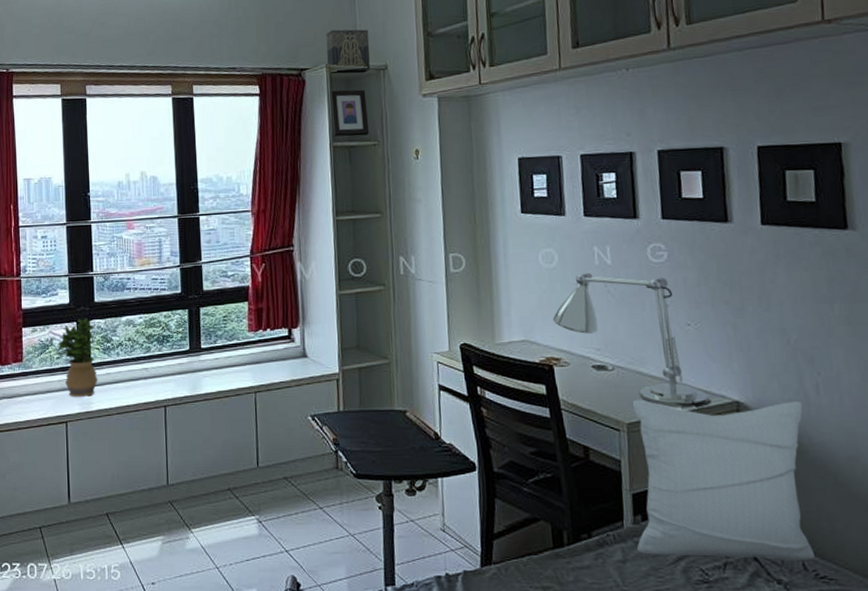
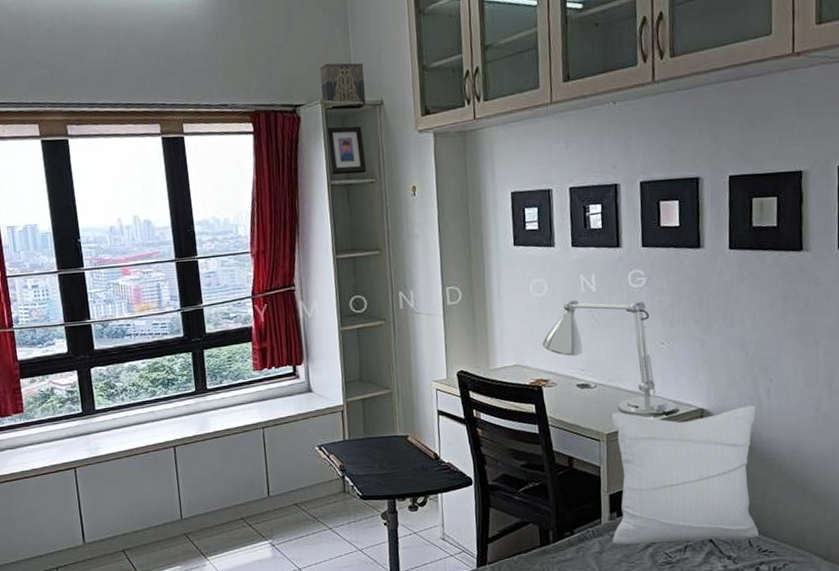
potted plant: present [57,317,98,398] -> none [58,365,104,444]

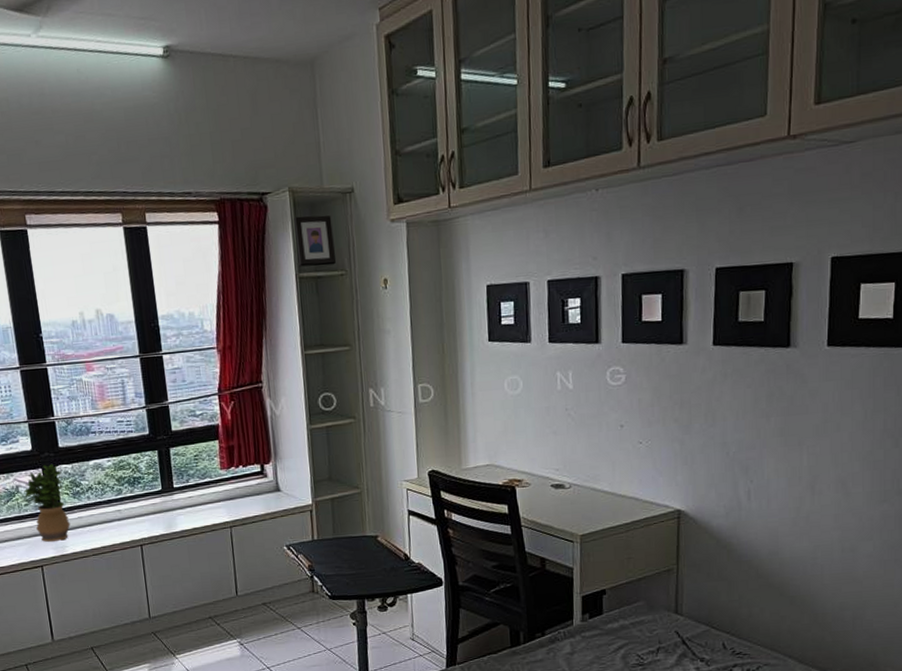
potted plant: none [58,365,104,444] -> present [24,463,71,543]
decorative box: present [320,62,366,110] -> none [287,147,336,199]
desk lamp: present [542,299,679,417] -> none [516,397,656,518]
pillow: present [611,405,759,545] -> none [583,507,735,647]

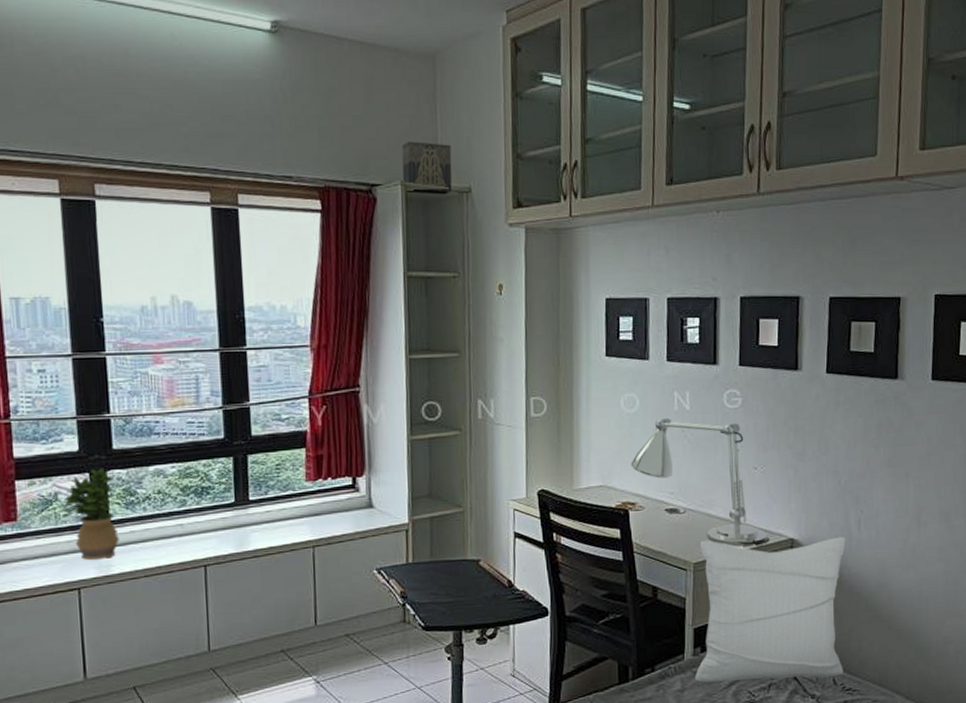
decorative box: none [287,147,336,199] -> present [402,141,452,195]
picture frame: present [294,215,337,267] -> none [405,212,449,266]
desk lamp: none [516,397,656,518] -> present [630,417,769,546]
pillow: none [583,507,735,647] -> present [694,537,846,683]

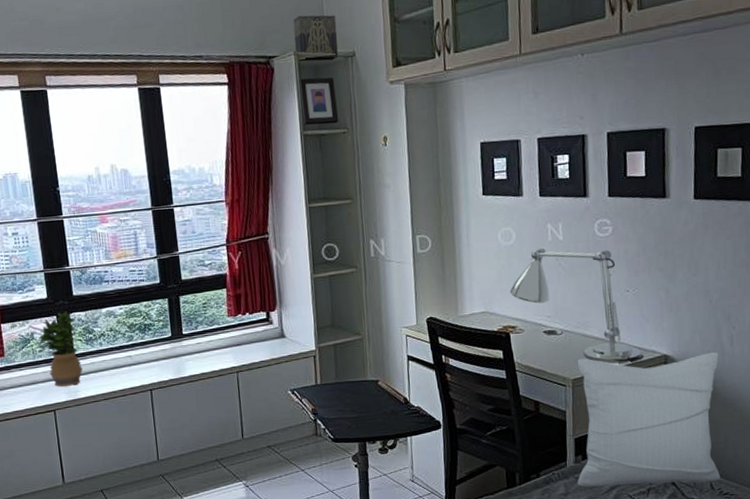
picture frame: none [405,212,449,266] -> present [299,77,339,125]

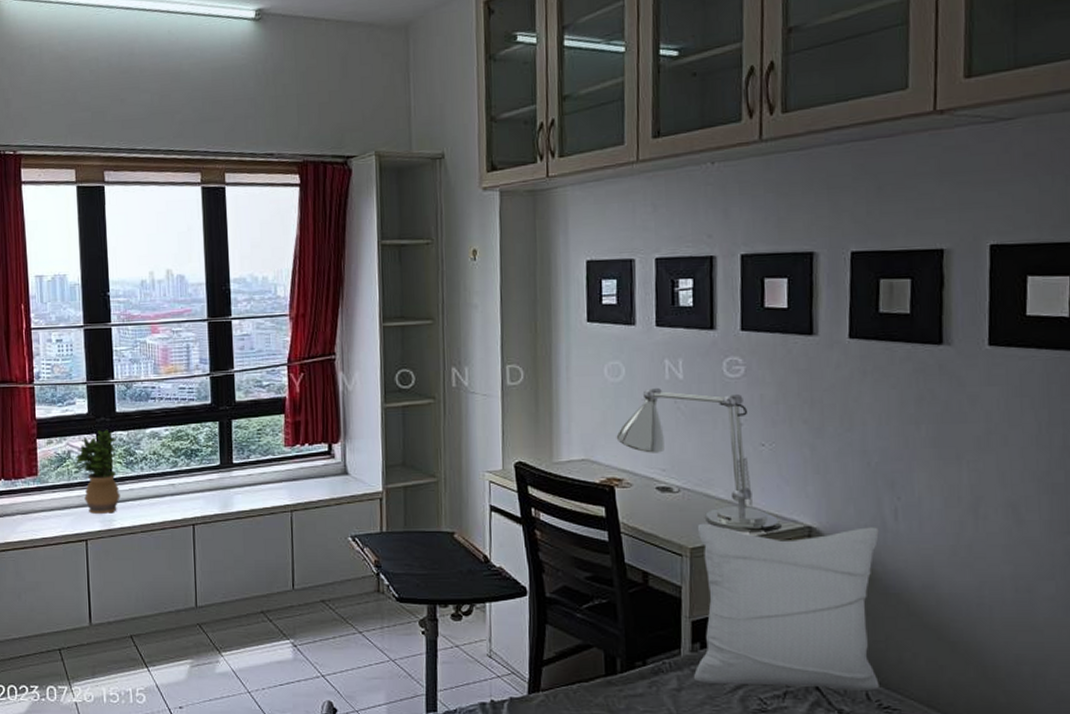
decorative box: present [293,15,338,62] -> none [376,111,425,163]
picture frame: present [299,77,339,125] -> none [379,181,423,234]

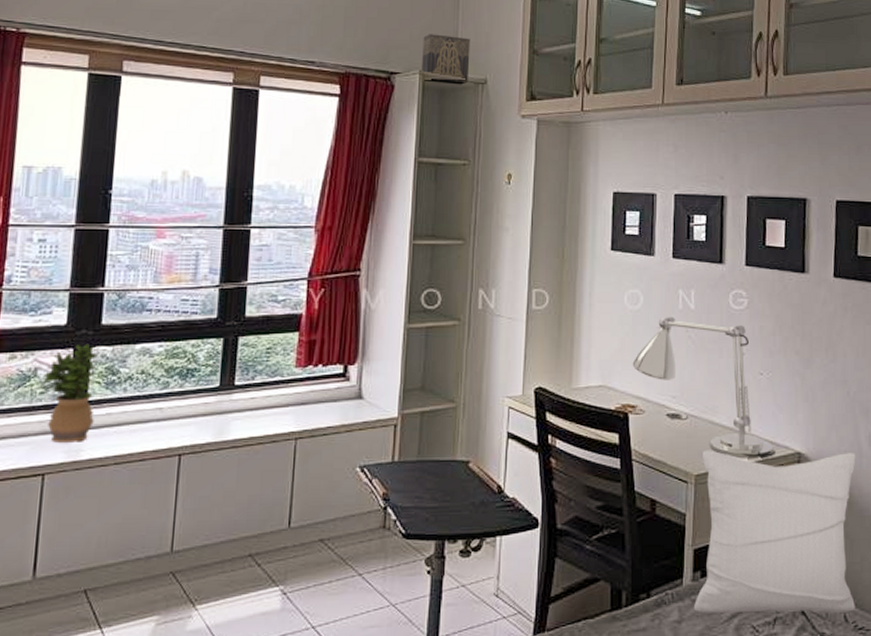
decorative box: none [376,111,425,163] -> present [420,34,471,85]

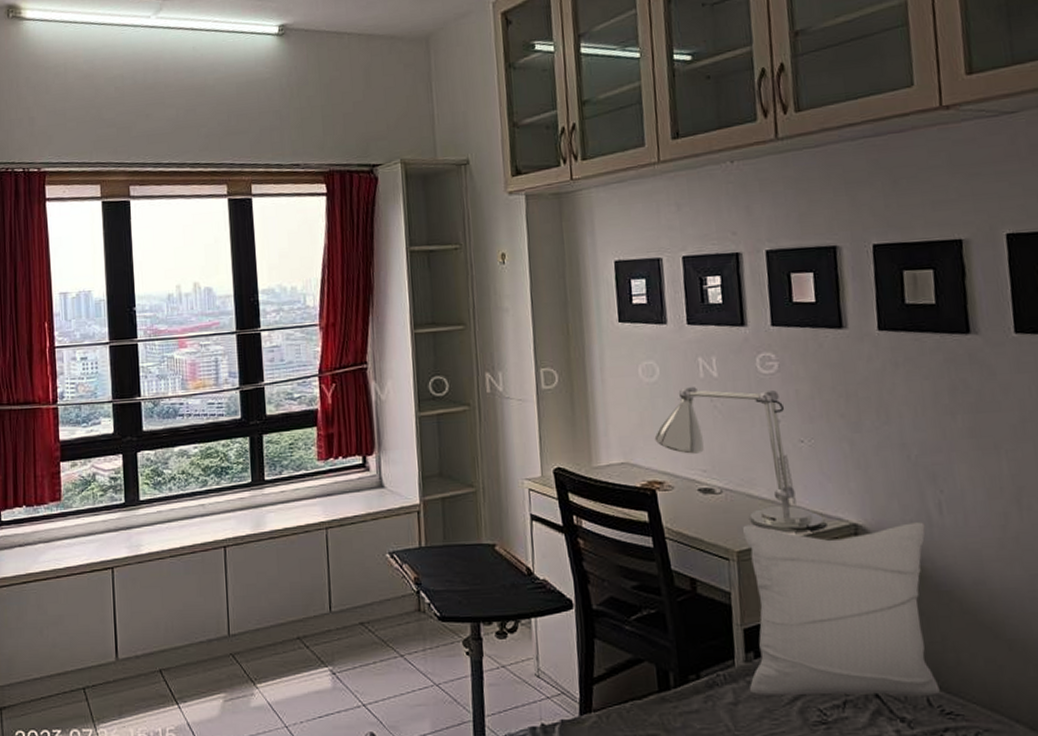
potted plant: present [42,343,98,444] -> none [101,448,148,540]
decorative box: present [420,34,471,85] -> none [400,119,450,170]

